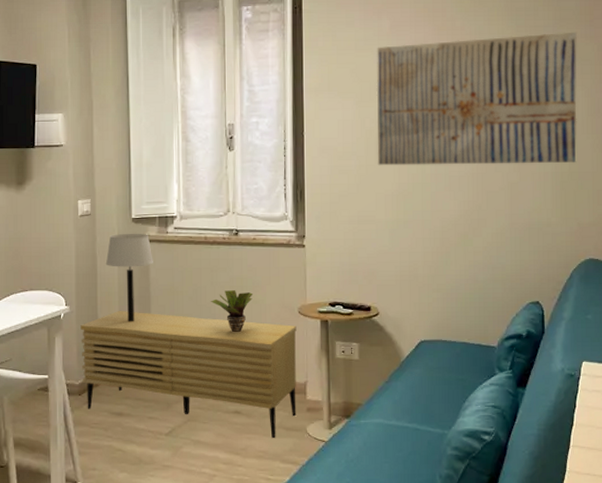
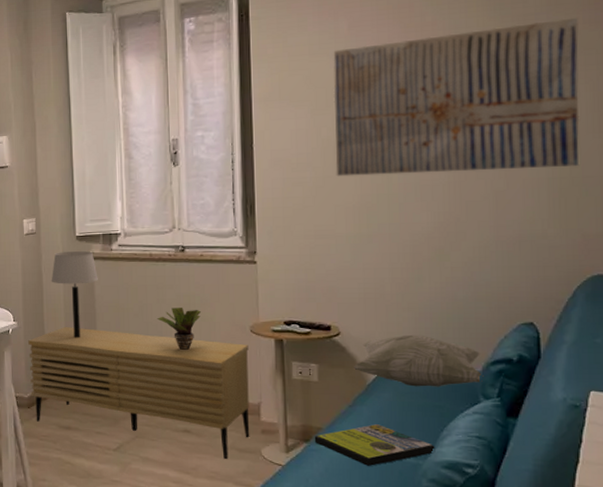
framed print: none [354,398,458,439] -> present [314,424,436,467]
decorative pillow: none [390,314,499,362] -> present [354,334,484,387]

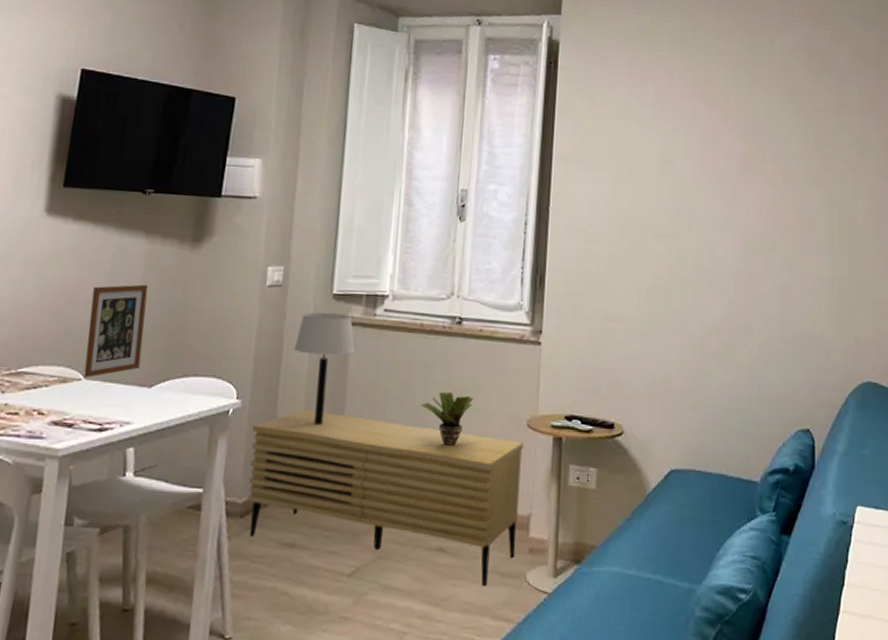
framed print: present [314,424,436,467] -> none [586,542,711,594]
wall art: present [333,17,580,177] -> none [632,115,860,268]
decorative pillow: present [354,334,484,387] -> none [635,437,762,499]

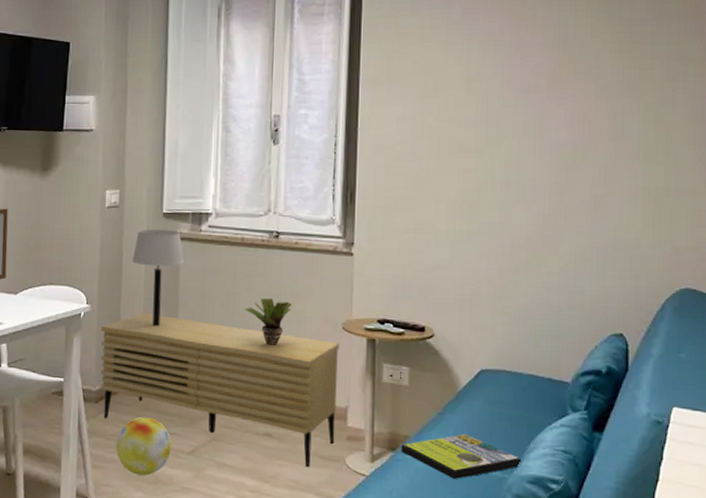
ball: none [262,534,329,604] -> present [116,417,171,476]
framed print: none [586,542,711,594] -> present [401,434,522,480]

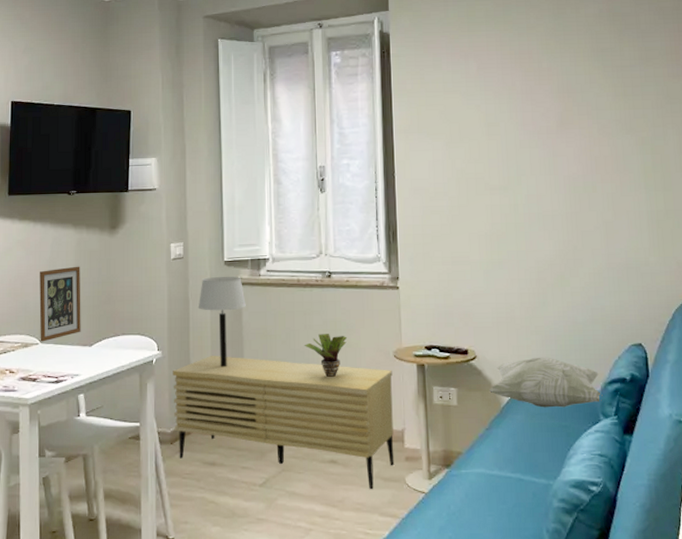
ball: present [116,417,171,476] -> none [192,455,244,510]
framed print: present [401,434,522,480] -> none [454,446,564,490]
decorative pillow: none [446,340,573,397] -> present [489,357,603,408]

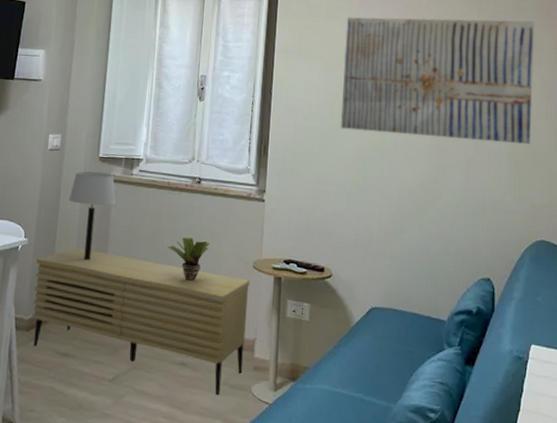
wall art: none [465,71,671,206] -> present [340,16,535,144]
decorative pillow: present [489,357,603,408] -> none [341,281,449,333]

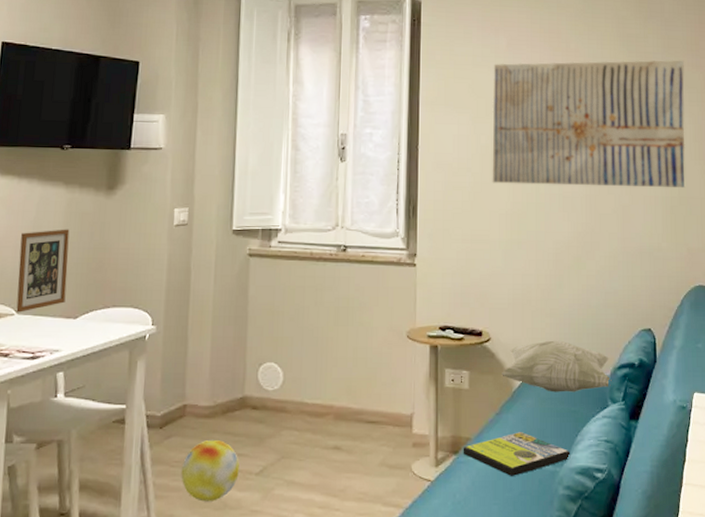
sideboard: present [31,248,250,395] -> none [165,332,404,477]
ball: none [42,345,95,402] -> present [181,440,239,502]
table lamp: present [68,171,117,261] -> none [200,246,255,345]
potted plant: present [167,237,210,282] -> none [313,311,360,358]
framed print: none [300,366,405,409] -> present [463,432,571,477]
decorative pillow: none [341,281,449,333] -> present [502,340,612,392]

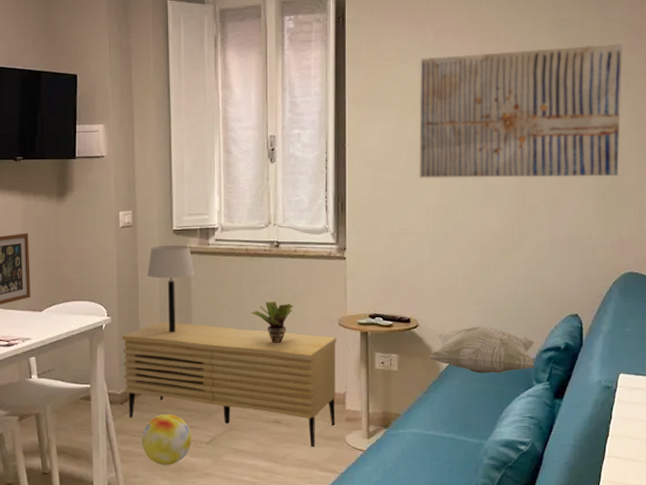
sideboard: none [165,332,404,477] -> present [122,322,336,447]
table lamp: none [200,246,255,345] -> present [146,244,196,333]
potted plant: none [313,311,360,358] -> present [251,302,294,344]
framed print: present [463,432,571,477] -> none [393,409,495,449]

